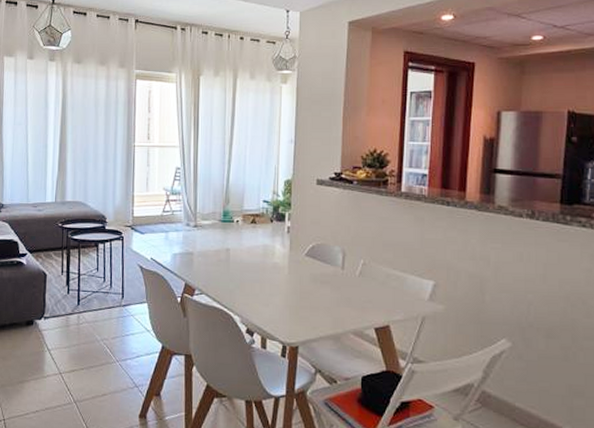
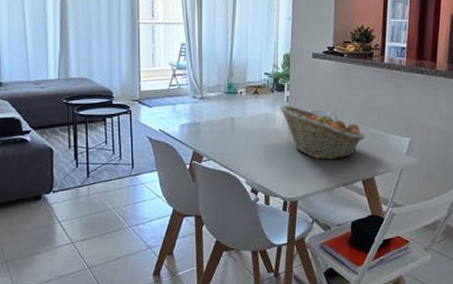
fruit basket: none [279,237,378,302] -> present [279,105,365,160]

